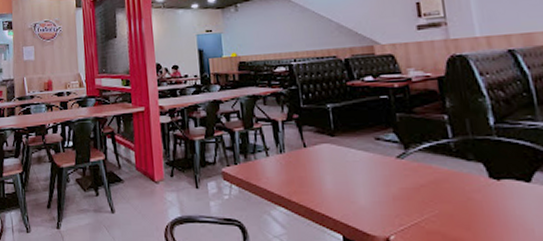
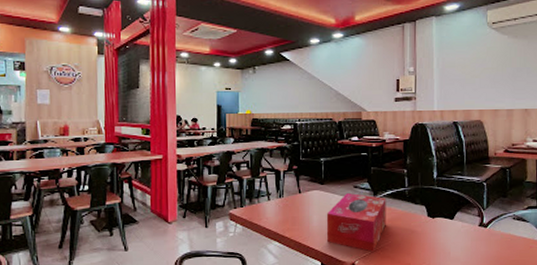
tissue box: none [342,147,428,224] -> present [326,193,386,252]

